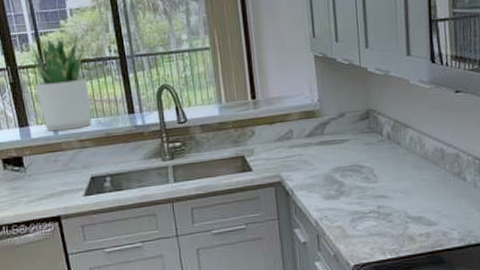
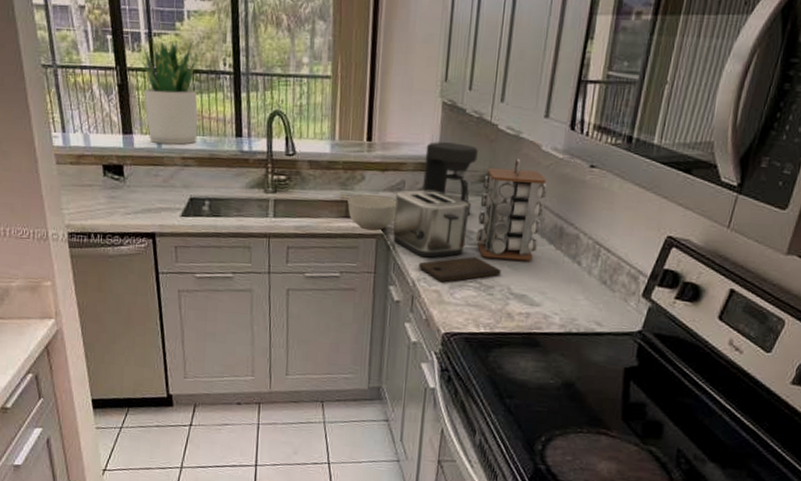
bowl: none [242,146,289,181] -> present [347,194,396,231]
toaster: none [285,134,358,197] -> present [392,189,470,258]
coffee maker: none [306,89,358,152] -> present [422,142,478,216]
cutting board: none [318,189,396,218] -> present [419,256,501,283]
spice rack: none [363,94,424,188] -> present [475,158,548,261]

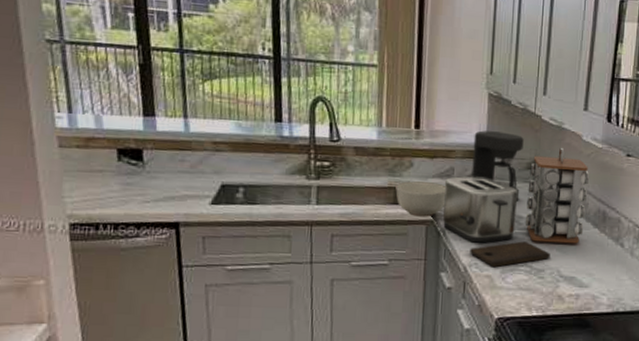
planter: present [141,37,198,145] -> none [168,20,233,129]

